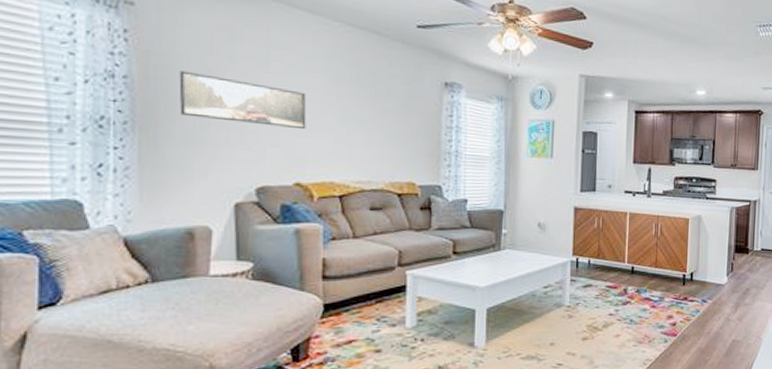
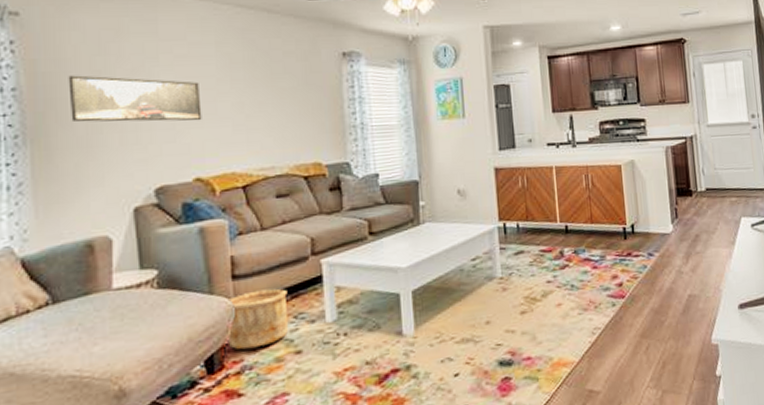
wooden bucket: none [313,292,373,343] -> present [227,288,289,350]

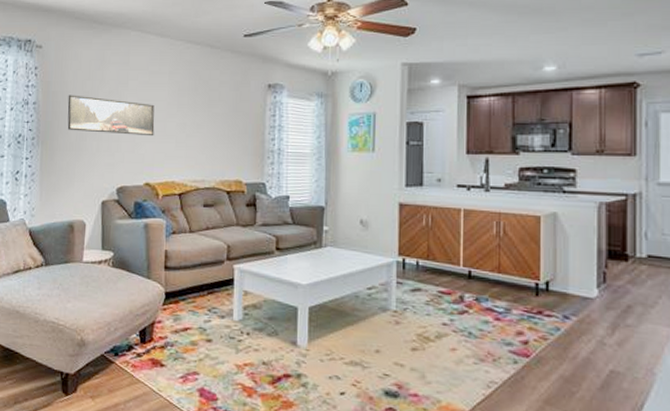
wooden bucket: present [227,288,289,350] -> none [157,282,205,330]

